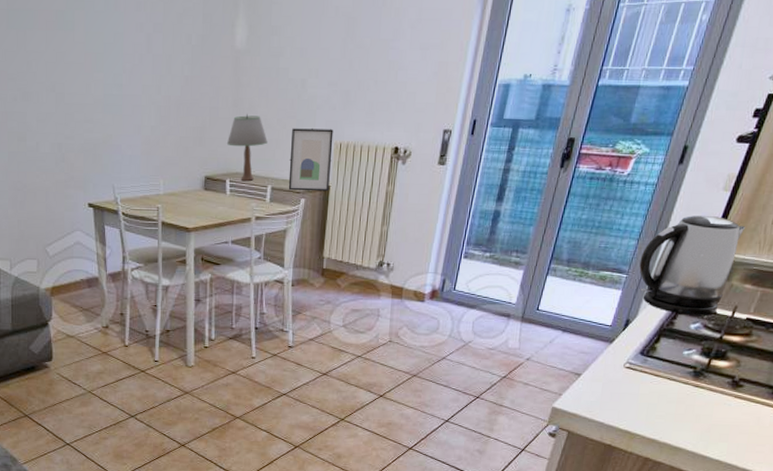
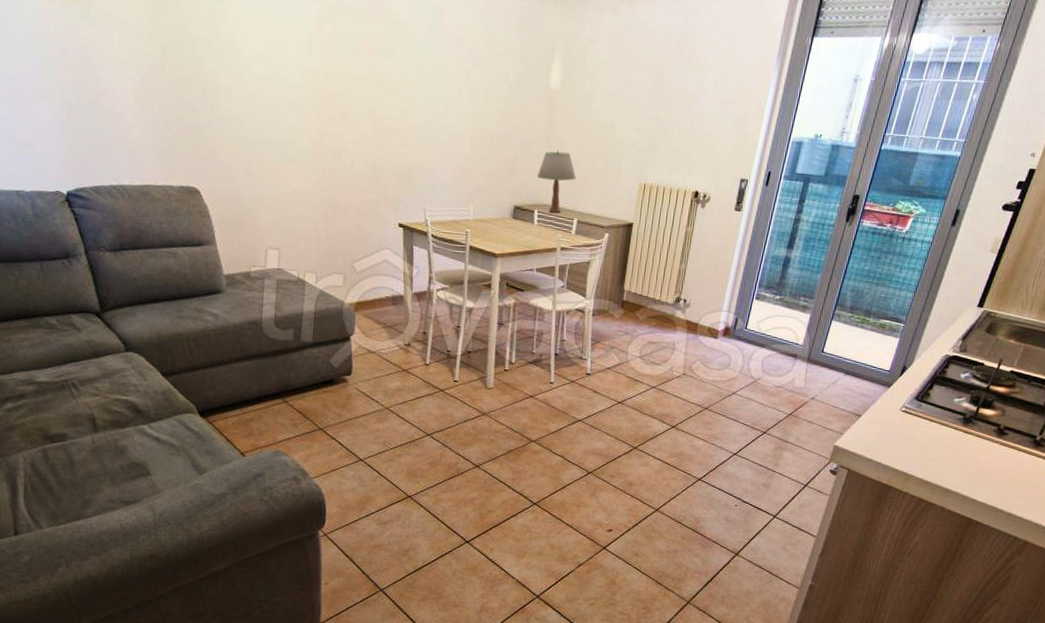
picture frame: present [288,127,334,192] -> none [593,167,639,229]
kettle: present [639,215,746,316] -> none [915,273,1010,366]

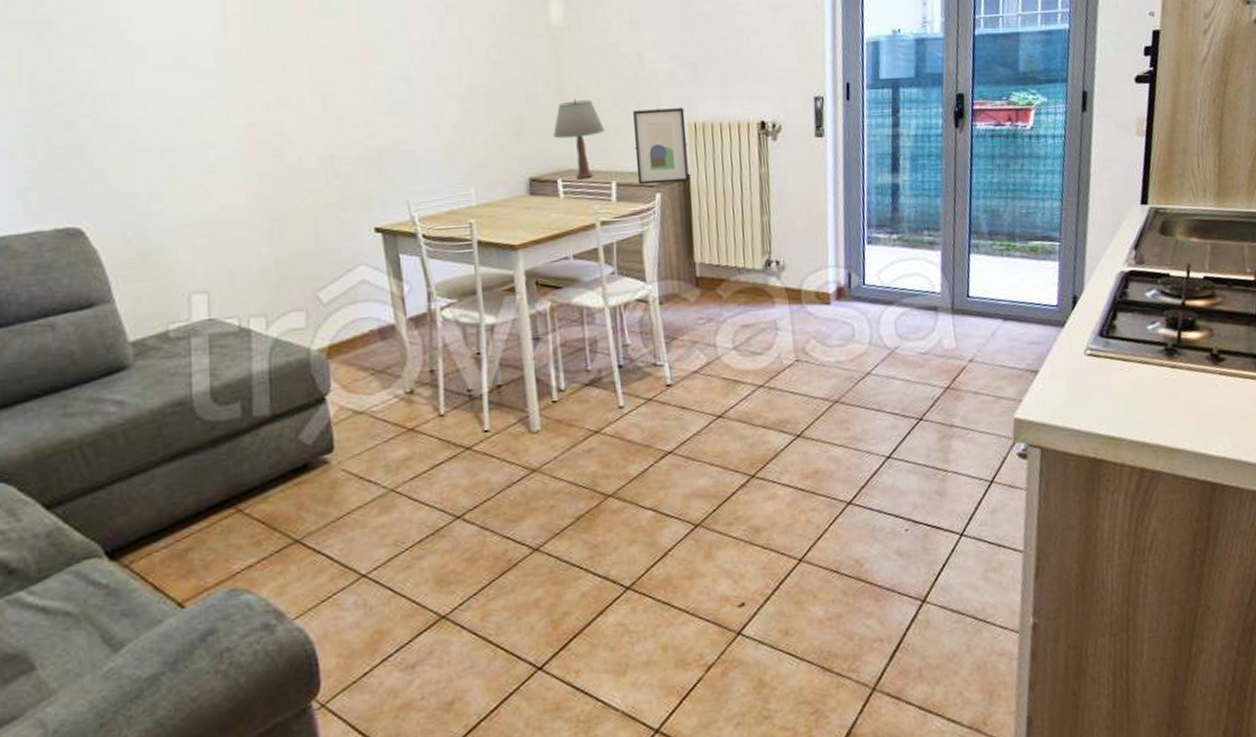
picture frame: none [593,167,639,229] -> present [633,106,689,185]

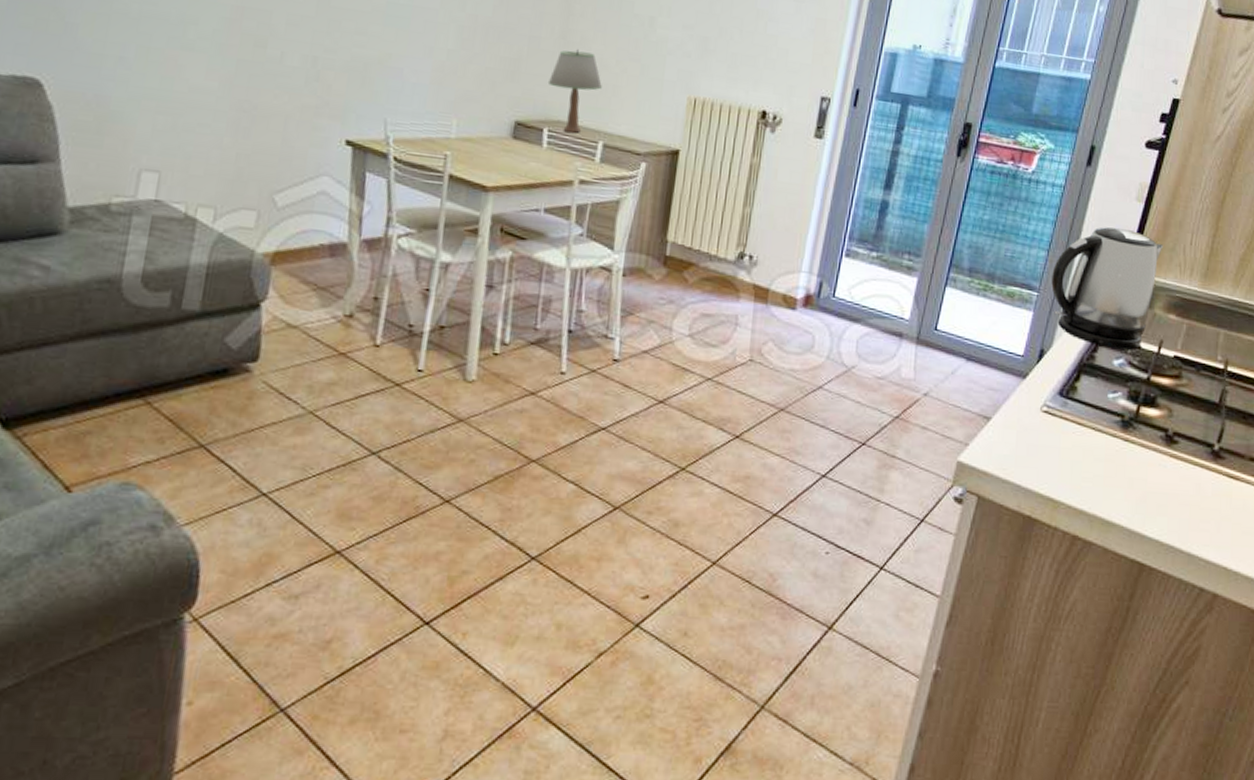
picture frame: present [633,106,689,185] -> none [625,73,687,157]
kettle: none [1069,164,1173,282] -> present [1051,227,1164,350]

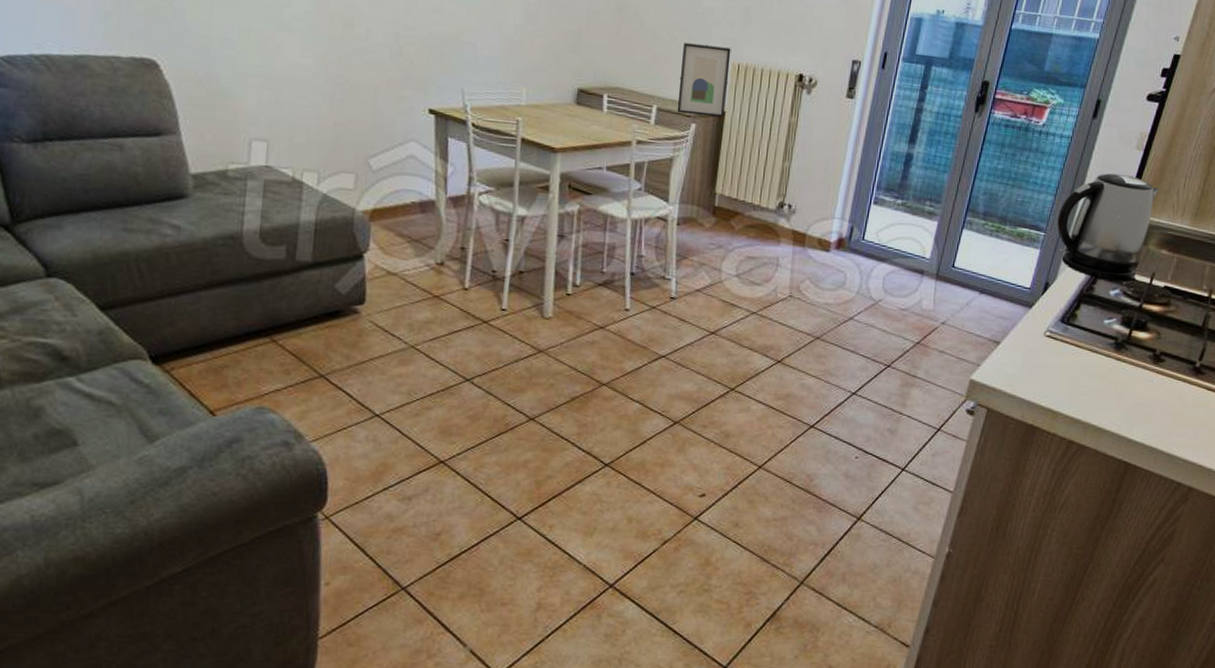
table lamp: present [547,50,602,133] -> none [606,22,655,98]
picture frame: none [625,73,687,157] -> present [676,42,731,118]

